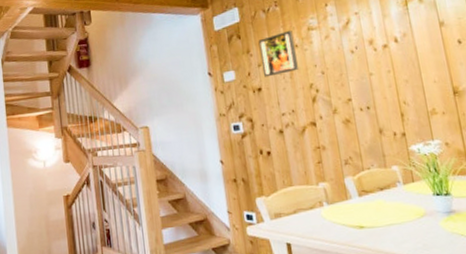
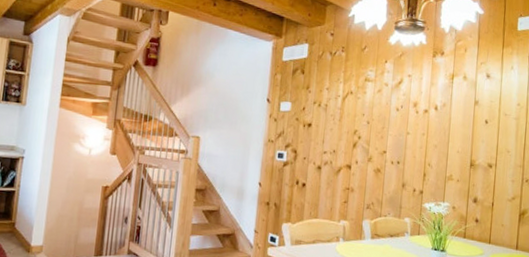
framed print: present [258,31,298,77] -> none [316,77,351,116]

